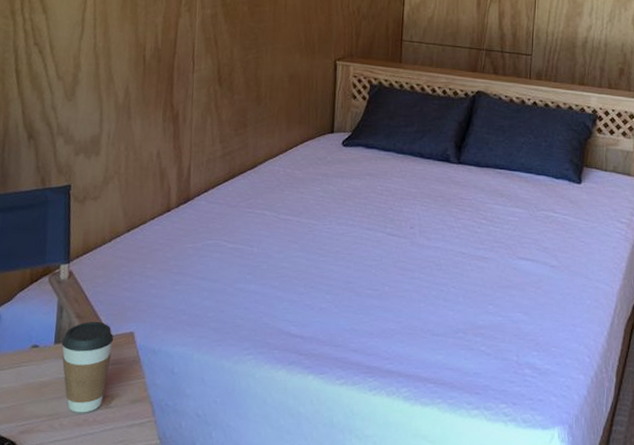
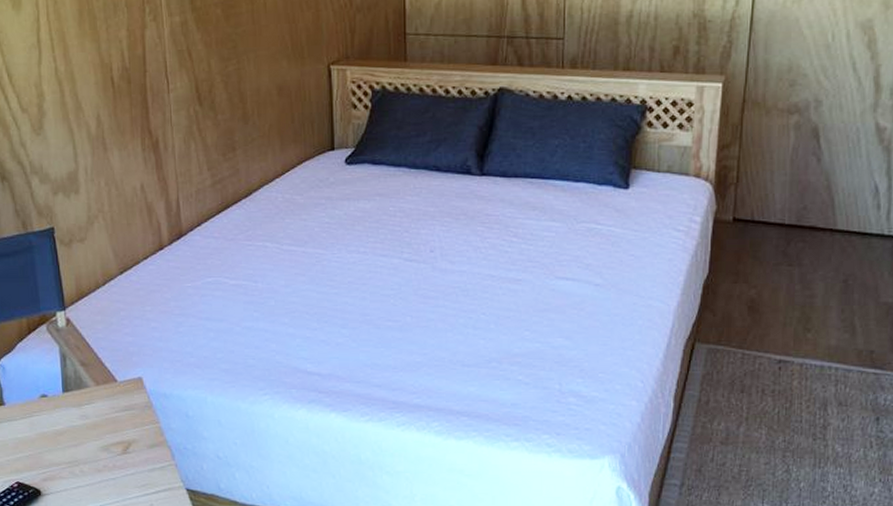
coffee cup: present [61,322,114,413] -> none [69,369,123,459]

